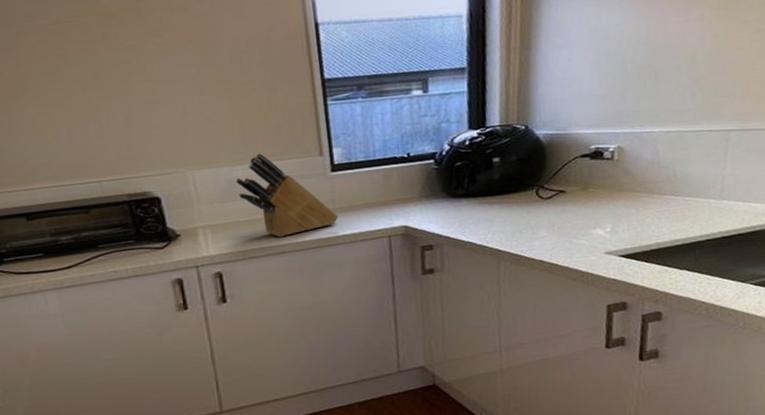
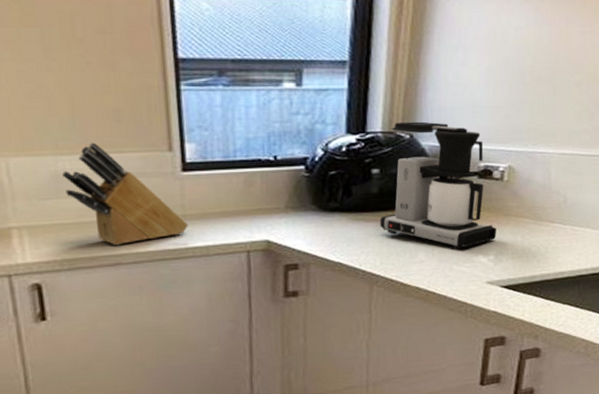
coffee maker: none [502,113,611,225] -> present [380,121,497,250]

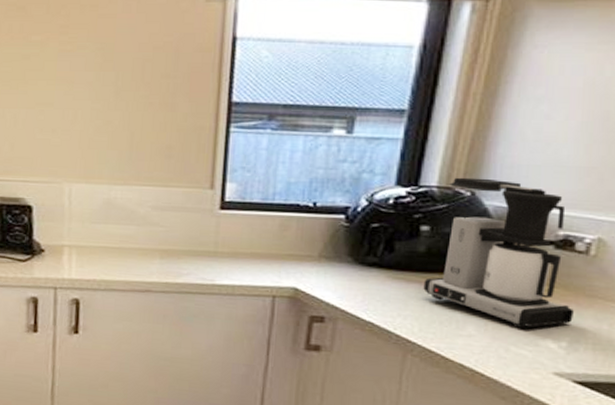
knife block: present [61,142,188,246] -> none [112,175,218,274]

